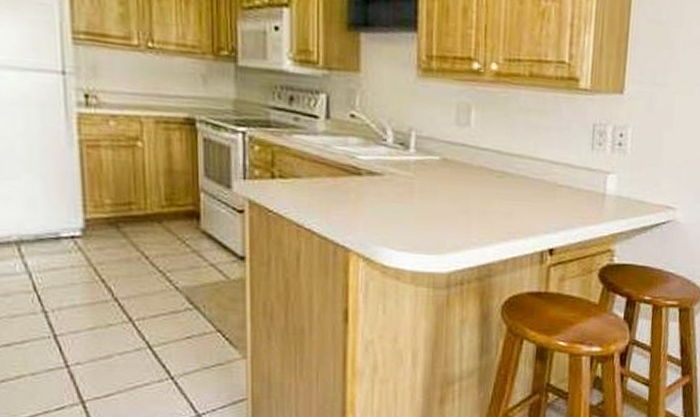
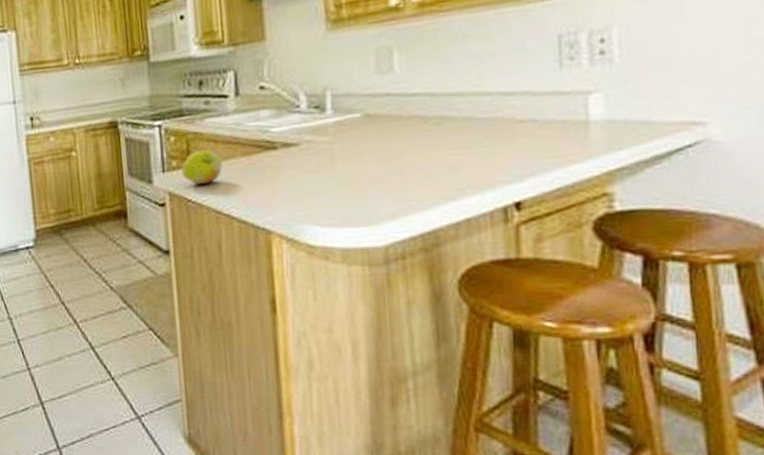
fruit: none [264,163,307,198] -> present [181,149,223,185]

